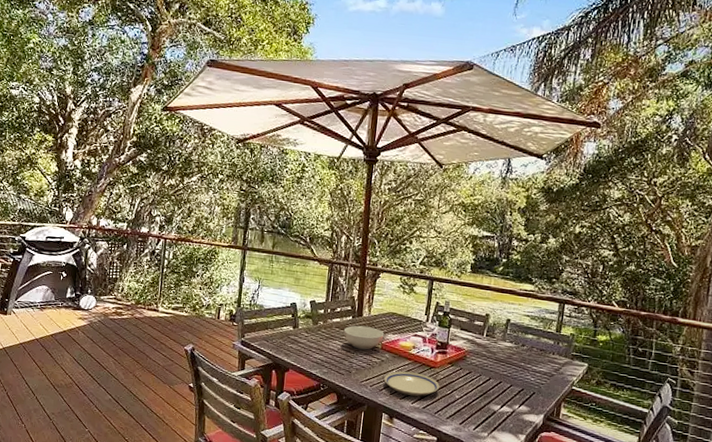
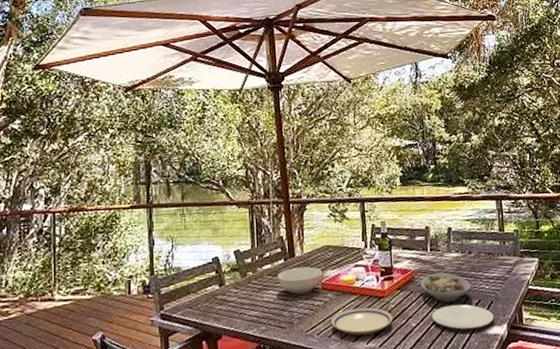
salad: none [470,356,517,385] -> present [420,272,471,302]
plate: none [474,387,533,413] -> present [431,304,494,330]

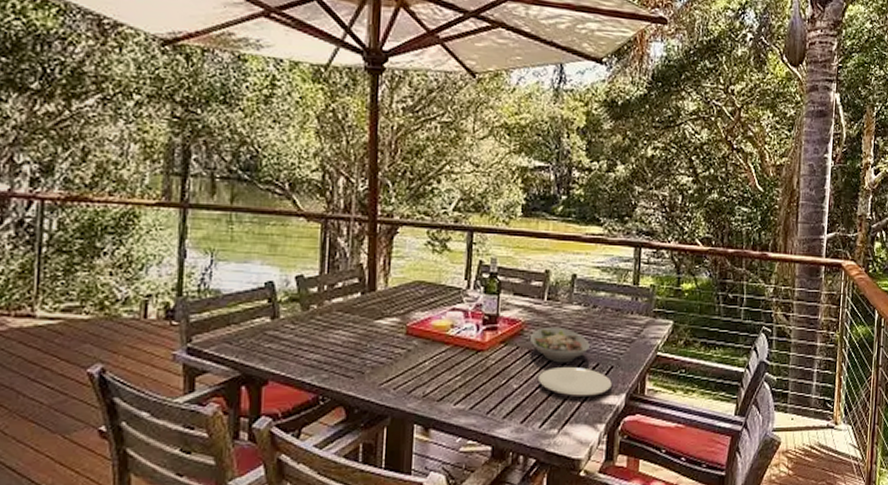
bowl: present [278,266,323,295] -> none [350,304,409,338]
plate: present [332,307,393,336] -> none [414,361,490,394]

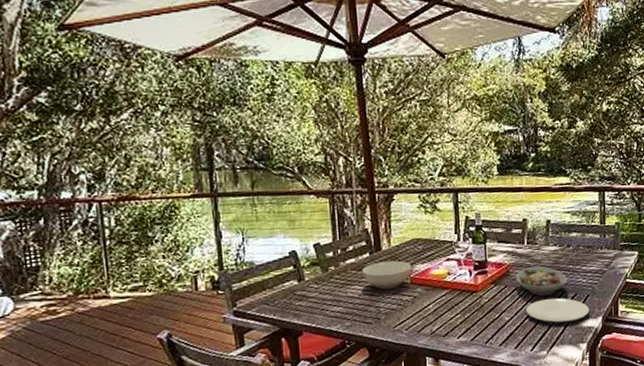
bowl: none [350,304,409,338] -> present [363,260,412,290]

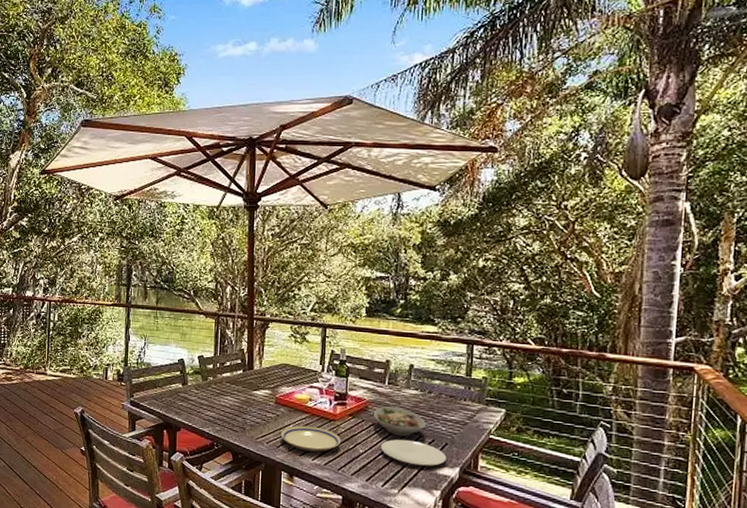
bowl: present [363,260,412,290] -> none [235,379,278,405]
plate: none [421,302,485,330] -> present [281,425,341,452]

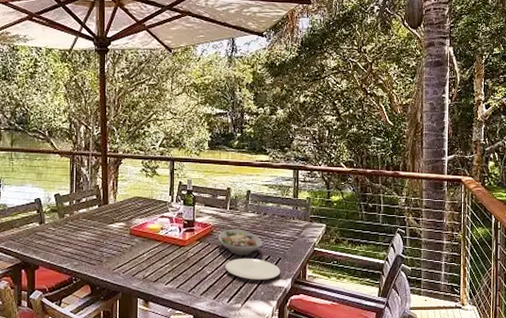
plate: present [281,425,341,452] -> none [136,253,190,277]

